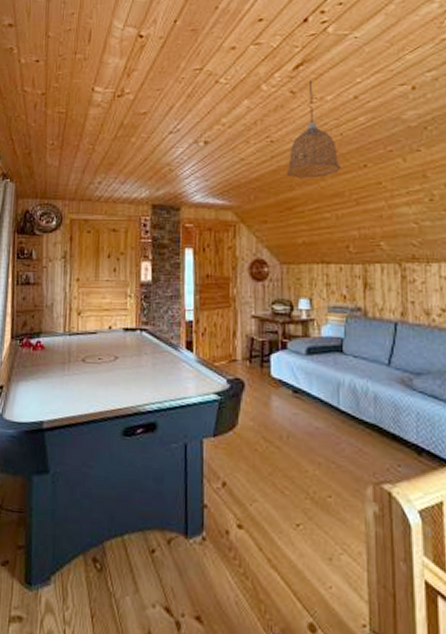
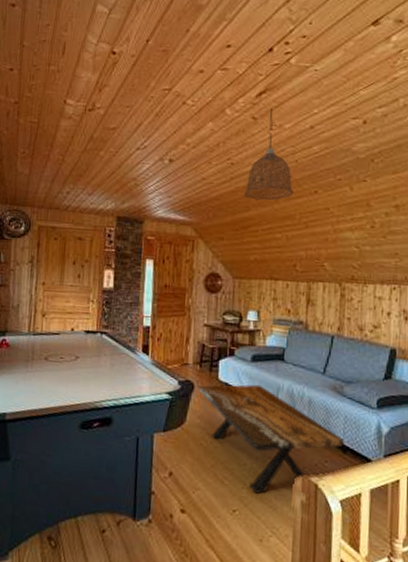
coffee table: none [249,380,418,505] -> present [198,384,344,494]

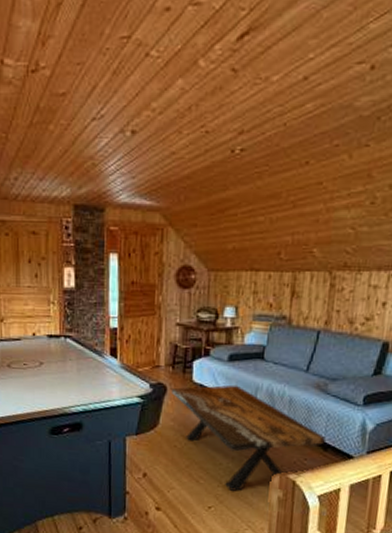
pendant lamp: present [244,108,294,201] -> none [221,55,281,177]

